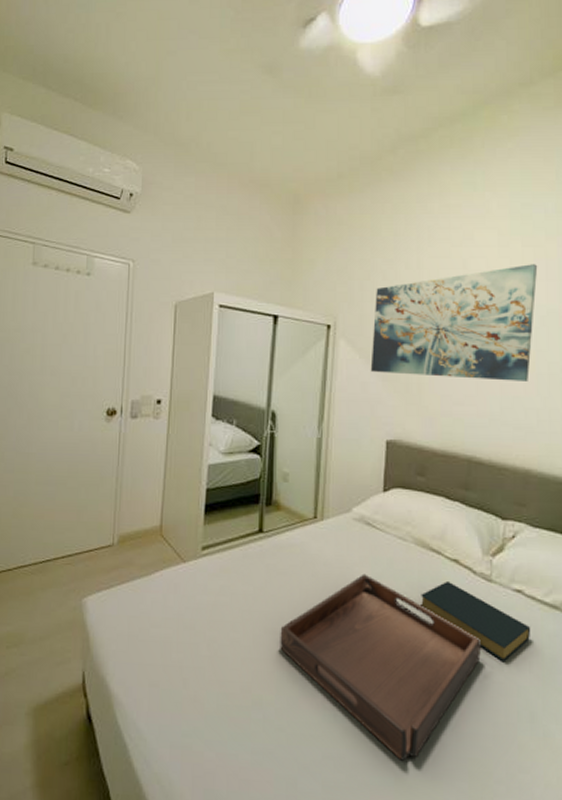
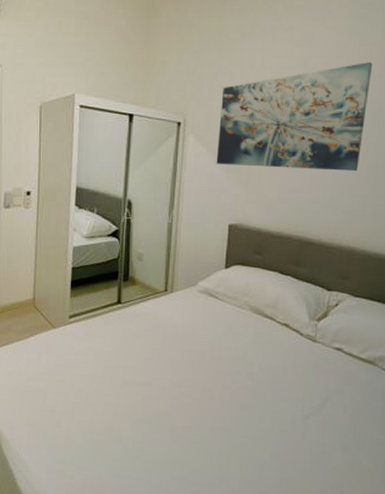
serving tray: present [280,573,482,761] -> none [136,336,305,481]
hardback book: present [421,580,531,661] -> none [255,341,348,405]

